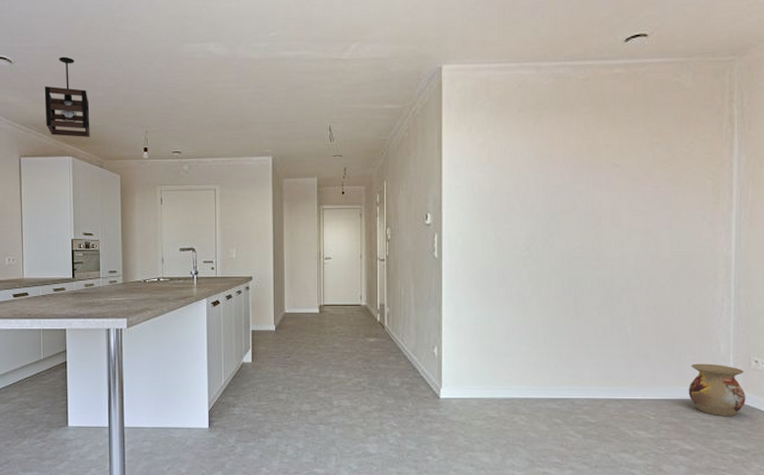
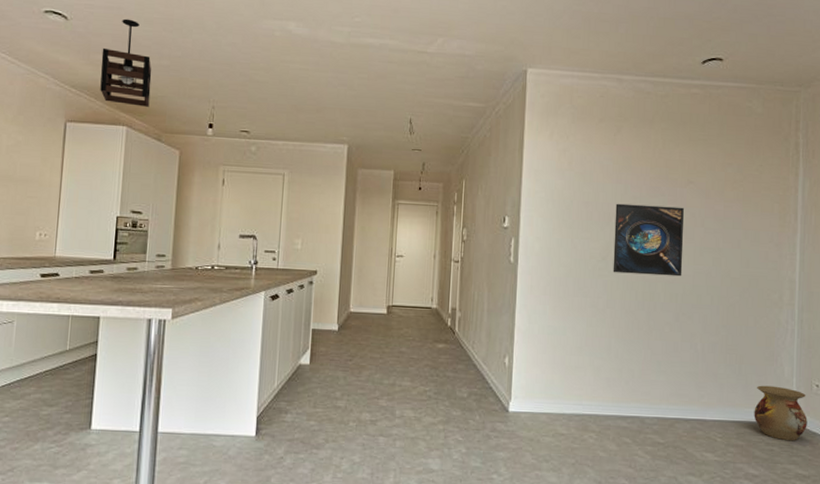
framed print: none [537,191,610,261] -> present [613,203,684,277]

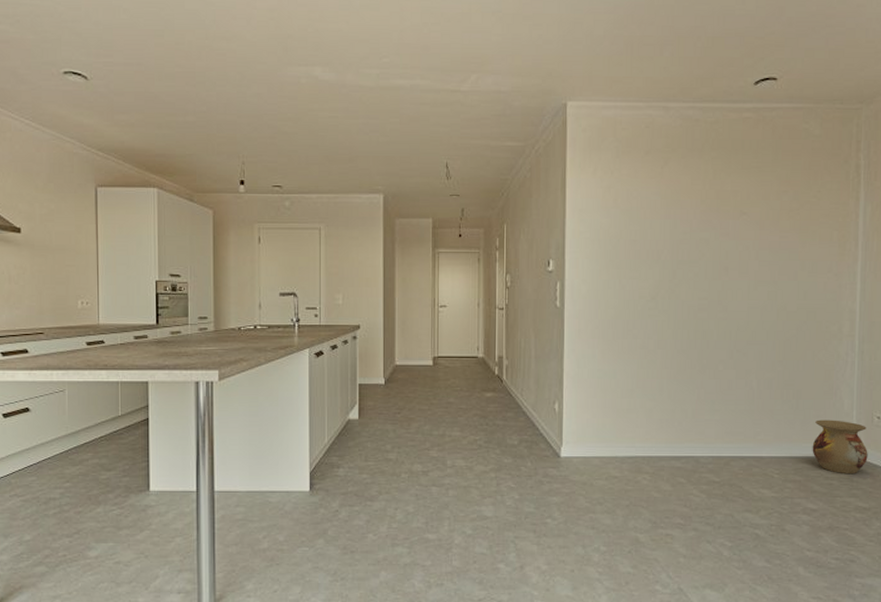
pendant light: present [100,18,152,107] -> none [125,75,178,167]
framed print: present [613,203,684,277] -> none [663,240,737,313]

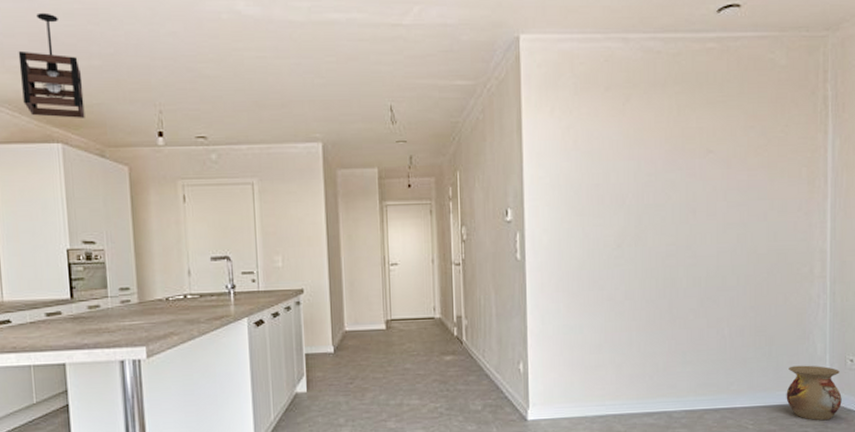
pendant light: none [125,75,178,167] -> present [18,12,85,118]

